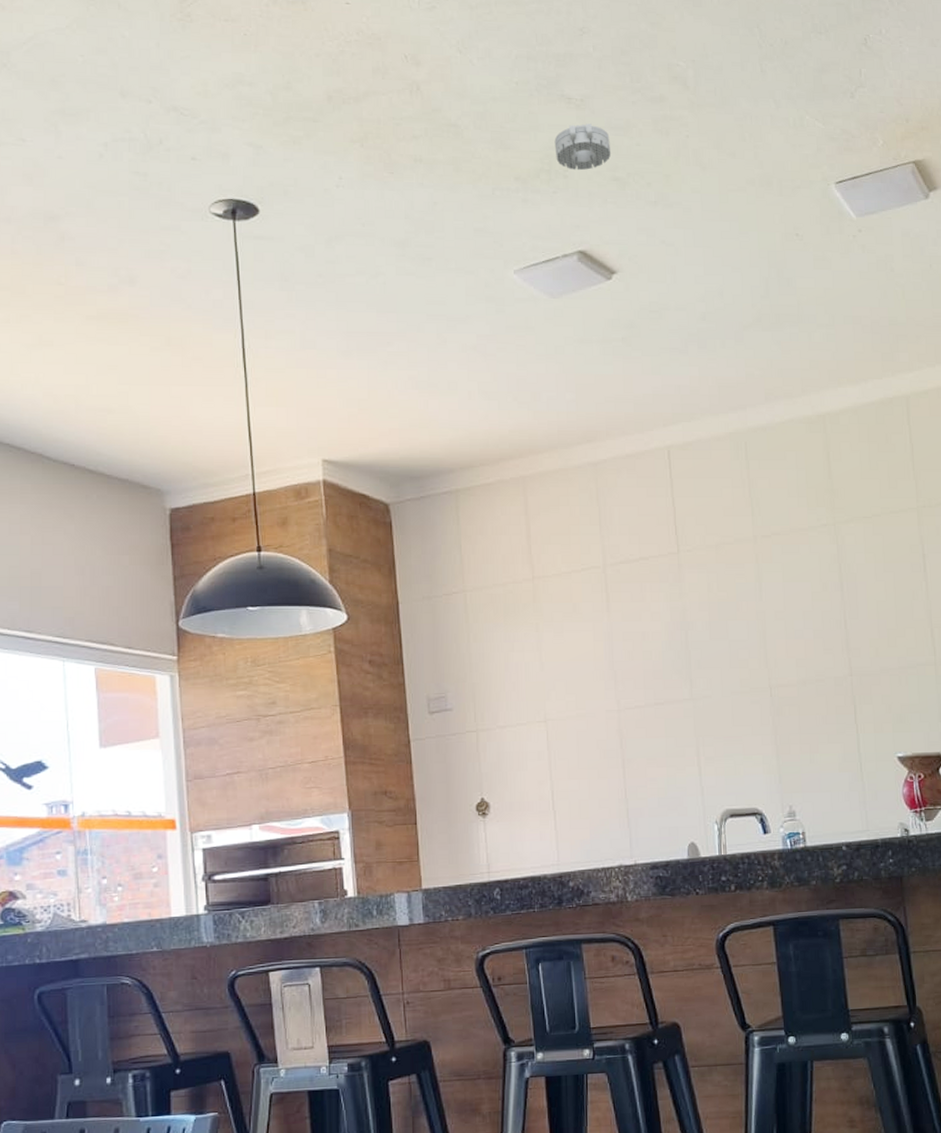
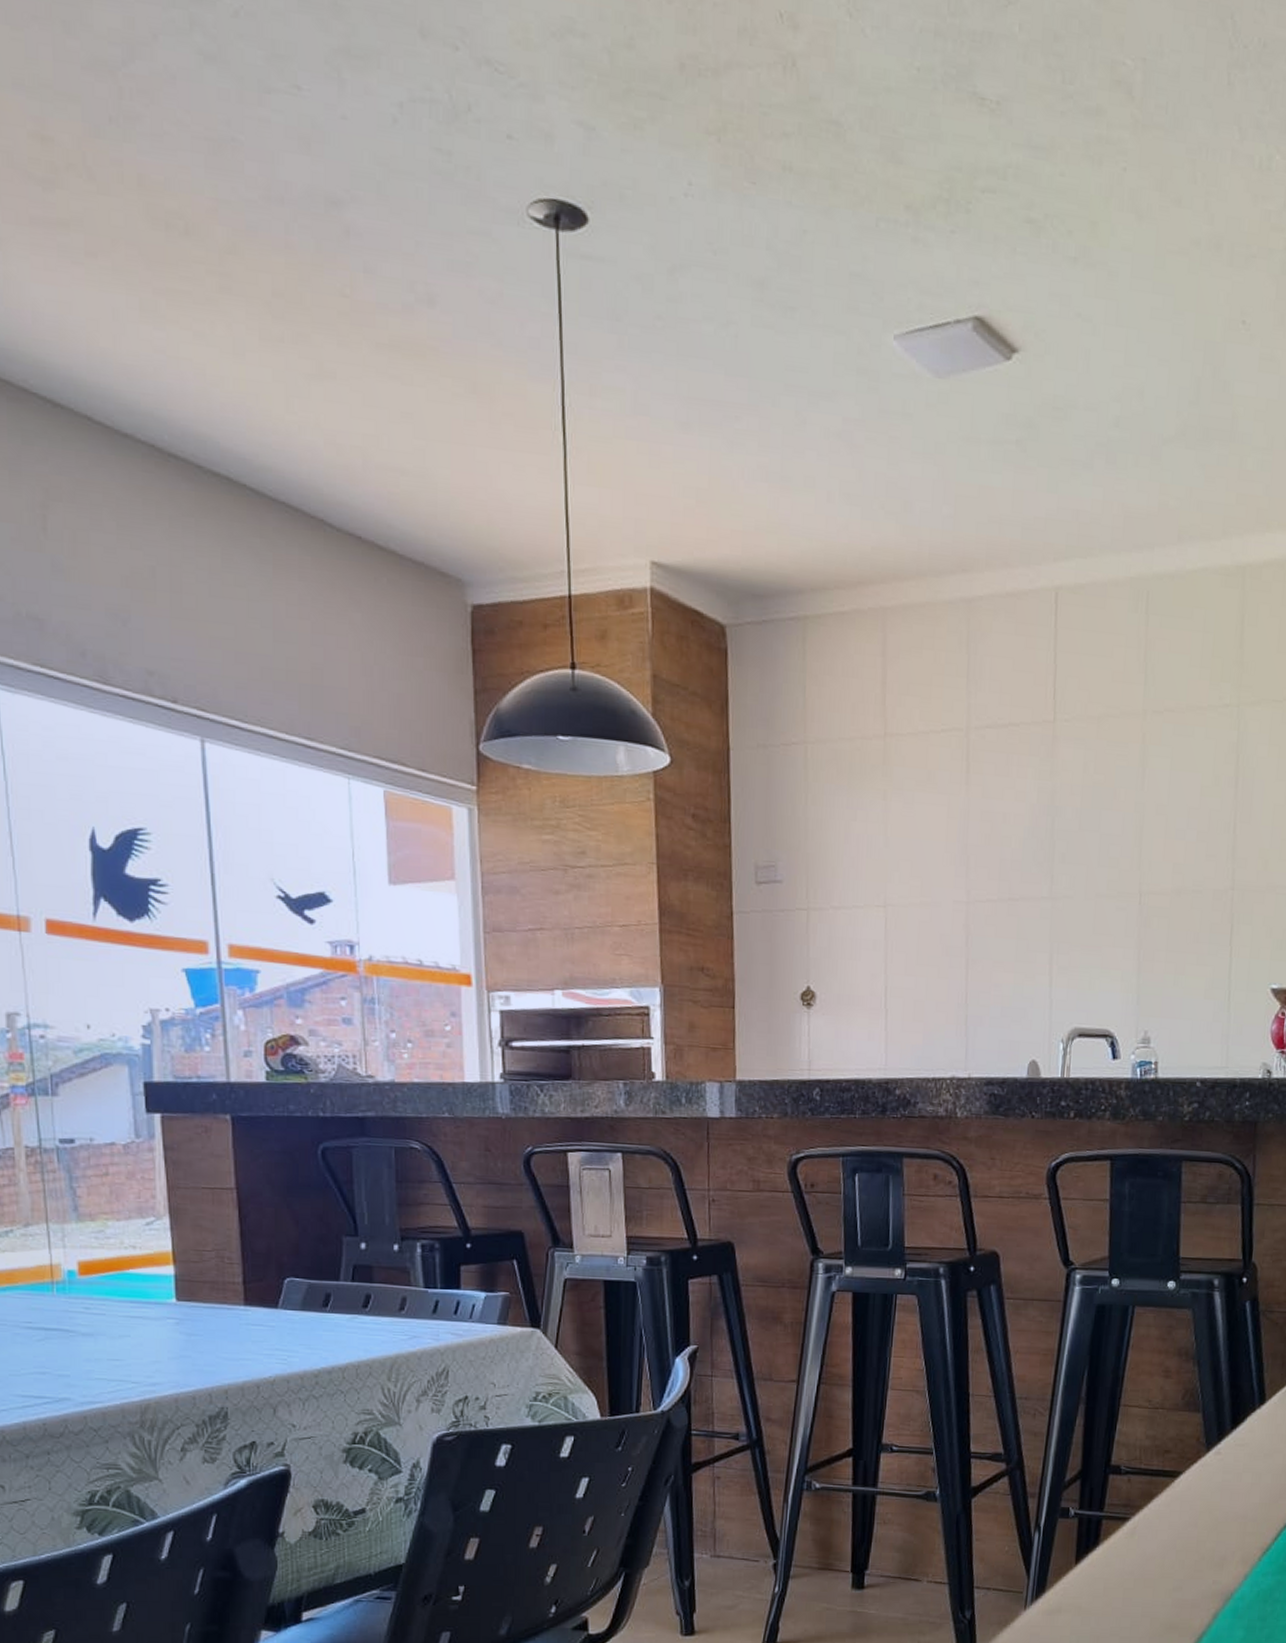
smoke detector: present [554,123,612,171] -> none [958,137,1028,205]

